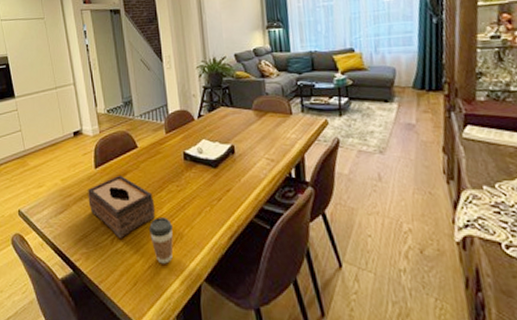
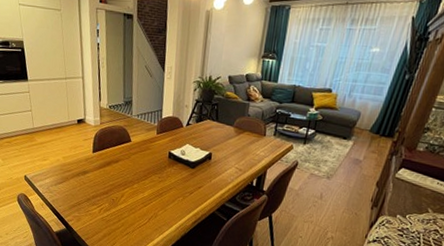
tissue box: present [88,174,156,239] -> none [84,161,139,210]
coffee cup: present [149,217,173,264] -> none [131,199,150,233]

